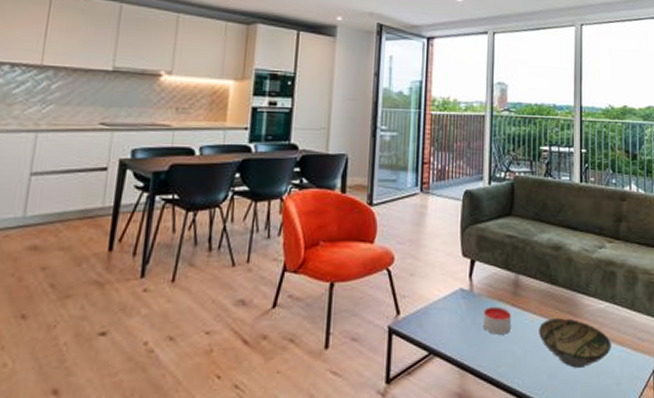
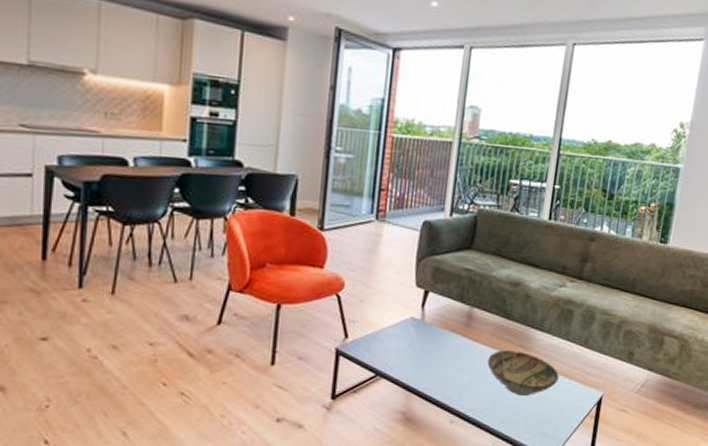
candle: present [483,306,511,335] -> none [432,335,461,362]

